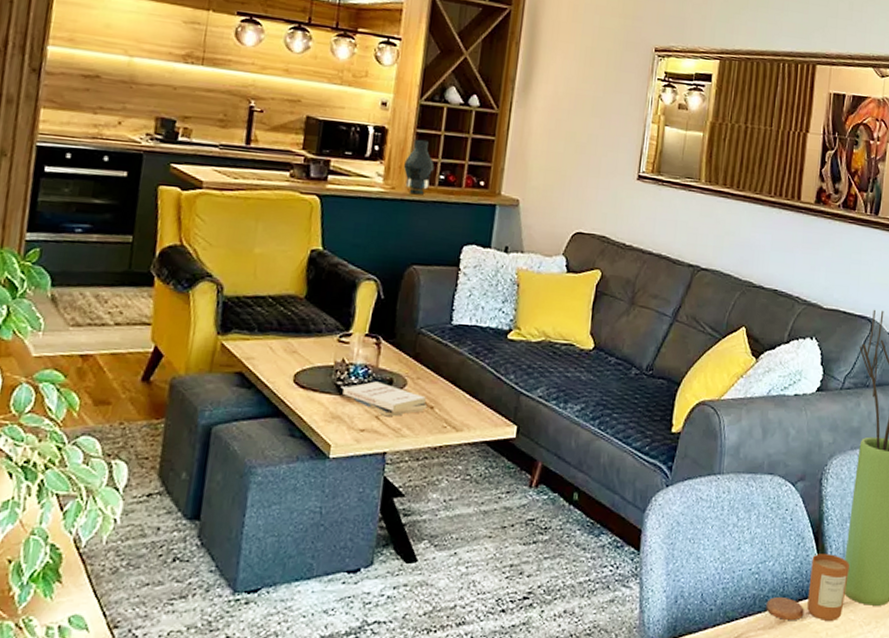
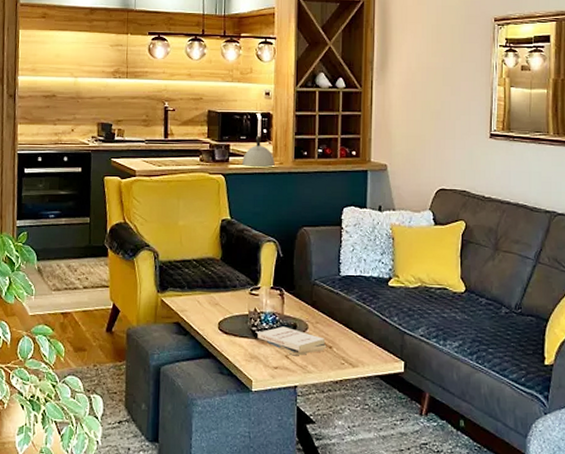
kettle: none [344,152,386,191] -> present [242,135,275,167]
vase: present [403,139,435,195] -> none [287,120,313,167]

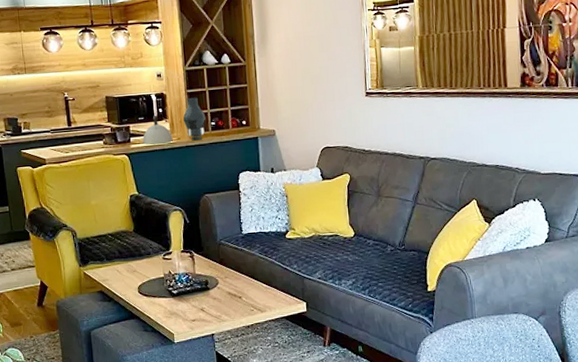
books: present [257,326,327,356] -> none [174,284,237,309]
vase: none [287,120,313,167] -> present [182,97,206,141]

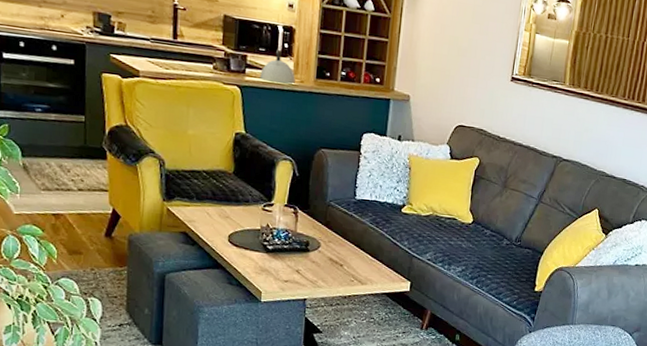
vase: present [182,97,206,141] -> none [310,39,337,89]

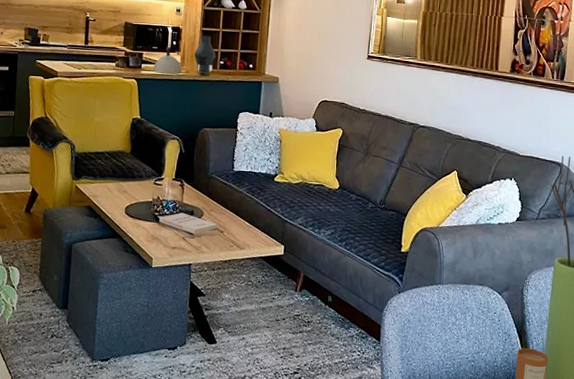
books: none [269,243,338,272] -> present [159,212,219,238]
vase: none [310,39,337,89] -> present [194,35,216,76]

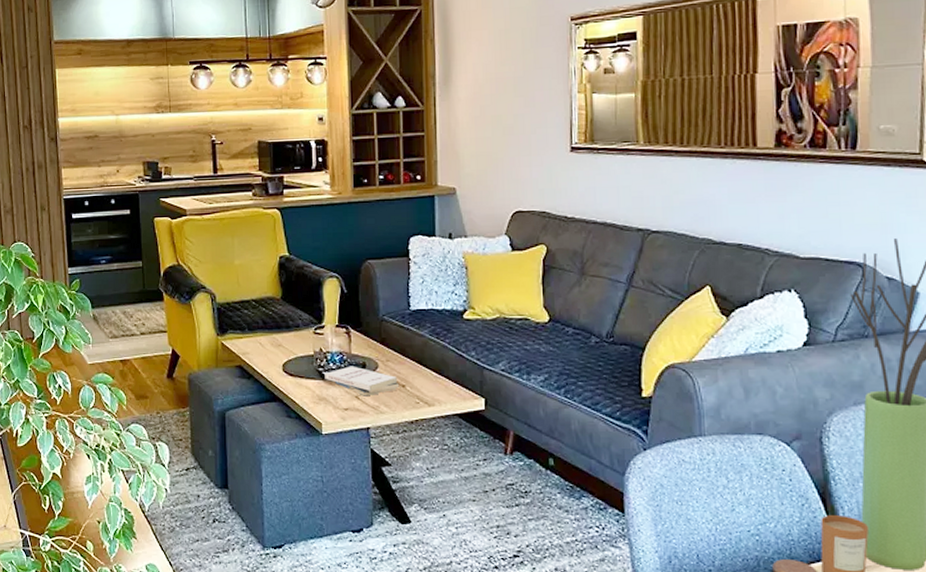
kettle: present [153,46,182,74] -> none [298,164,333,199]
vase: present [194,35,216,76] -> none [345,145,373,197]

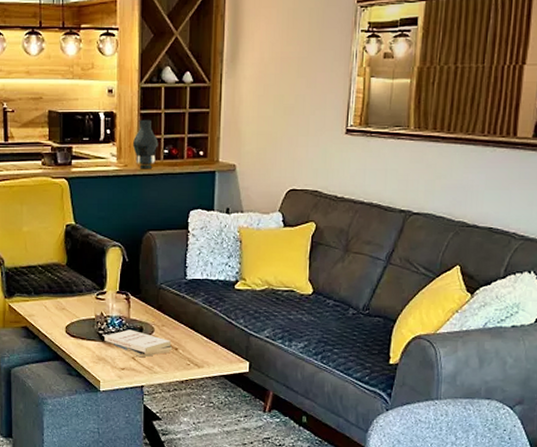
vase: none [345,145,373,197] -> present [132,119,159,169]

